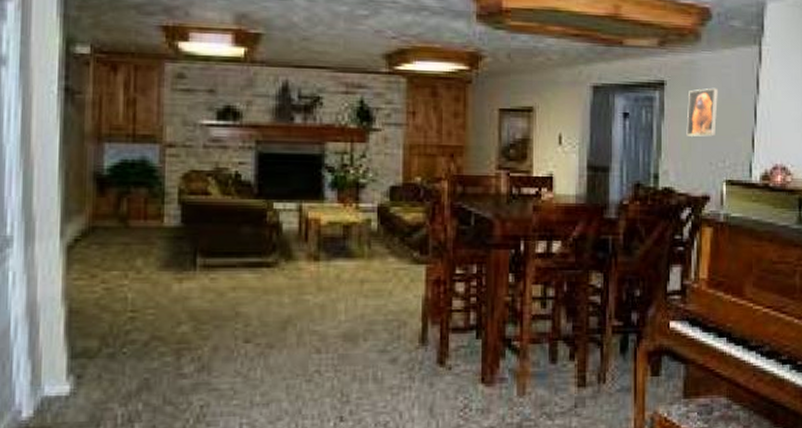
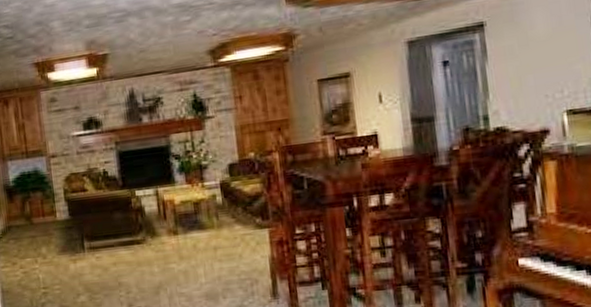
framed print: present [686,88,718,137] -> none [512,17,549,73]

